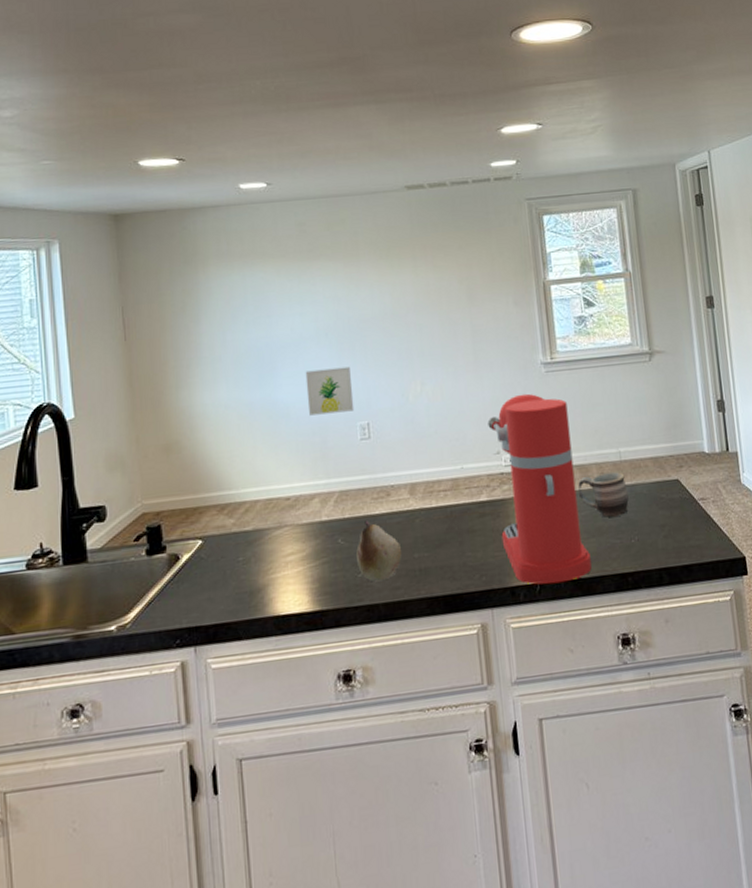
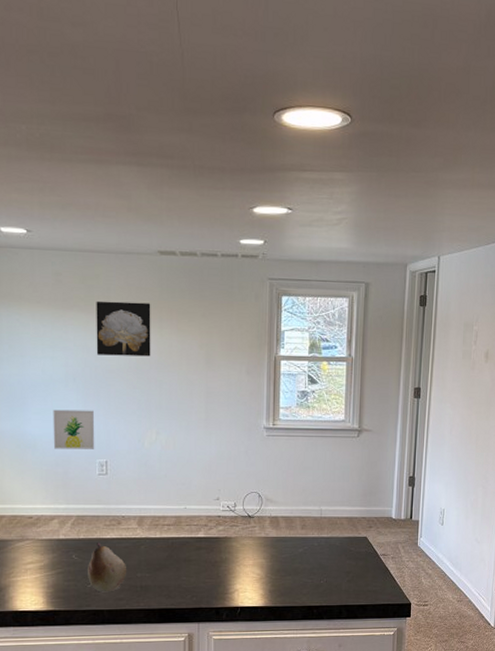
wall art: none [344,242,407,305] -> present [96,300,151,357]
coffee maker: present [487,393,592,585] -> none [211,452,285,609]
mug: present [578,472,629,518] -> none [282,526,323,562]

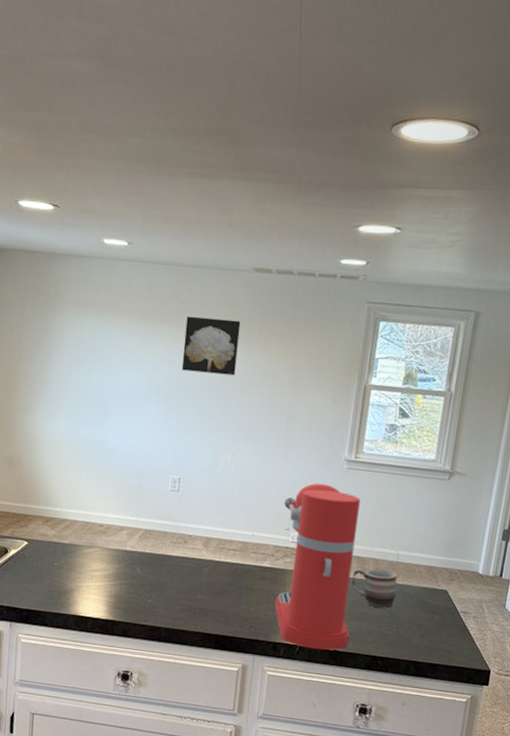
wall art: present [53,409,95,449] -> none [131,421,173,465]
fruit: present [88,543,126,593] -> none [149,559,188,610]
coffee maker: none [211,452,285,609] -> present [274,483,360,651]
mug: none [282,526,323,562] -> present [352,567,398,609]

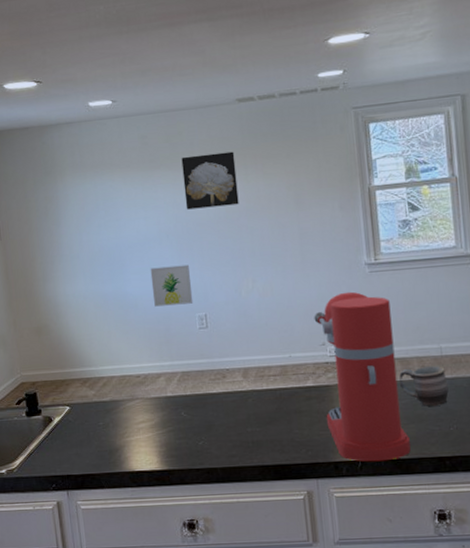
wall art: none [131,421,173,465] -> present [150,264,194,307]

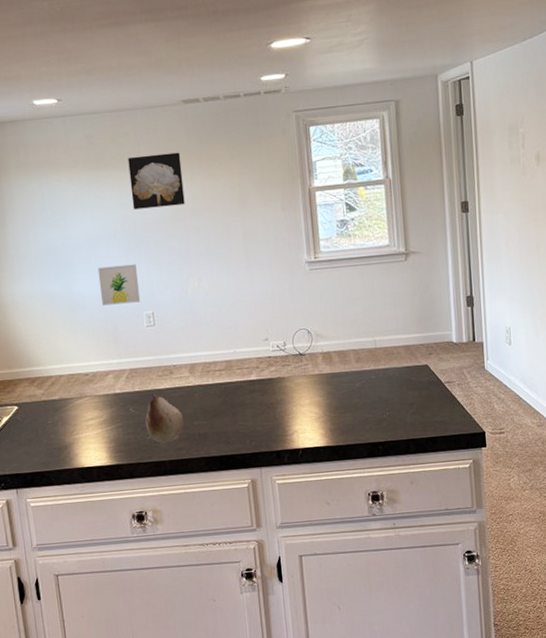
fruit: none [197,398,236,450] -> present [145,394,184,443]
coffee maker: present [314,291,411,462] -> none [257,288,347,450]
mug: present [399,366,449,407] -> none [337,357,382,396]

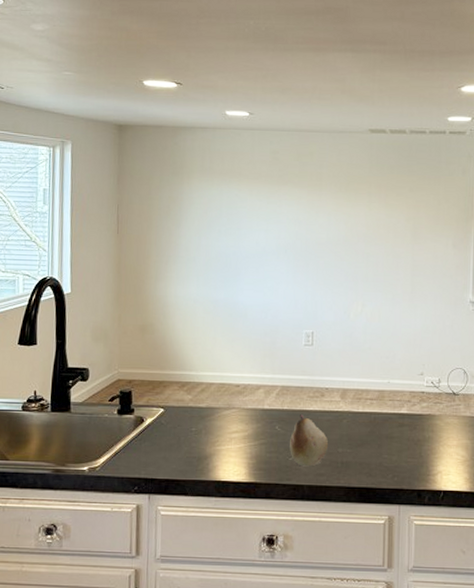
wall art: present [97,264,141,306] -> none [263,280,303,320]
wall art: present [128,152,185,210] -> none [307,176,361,230]

